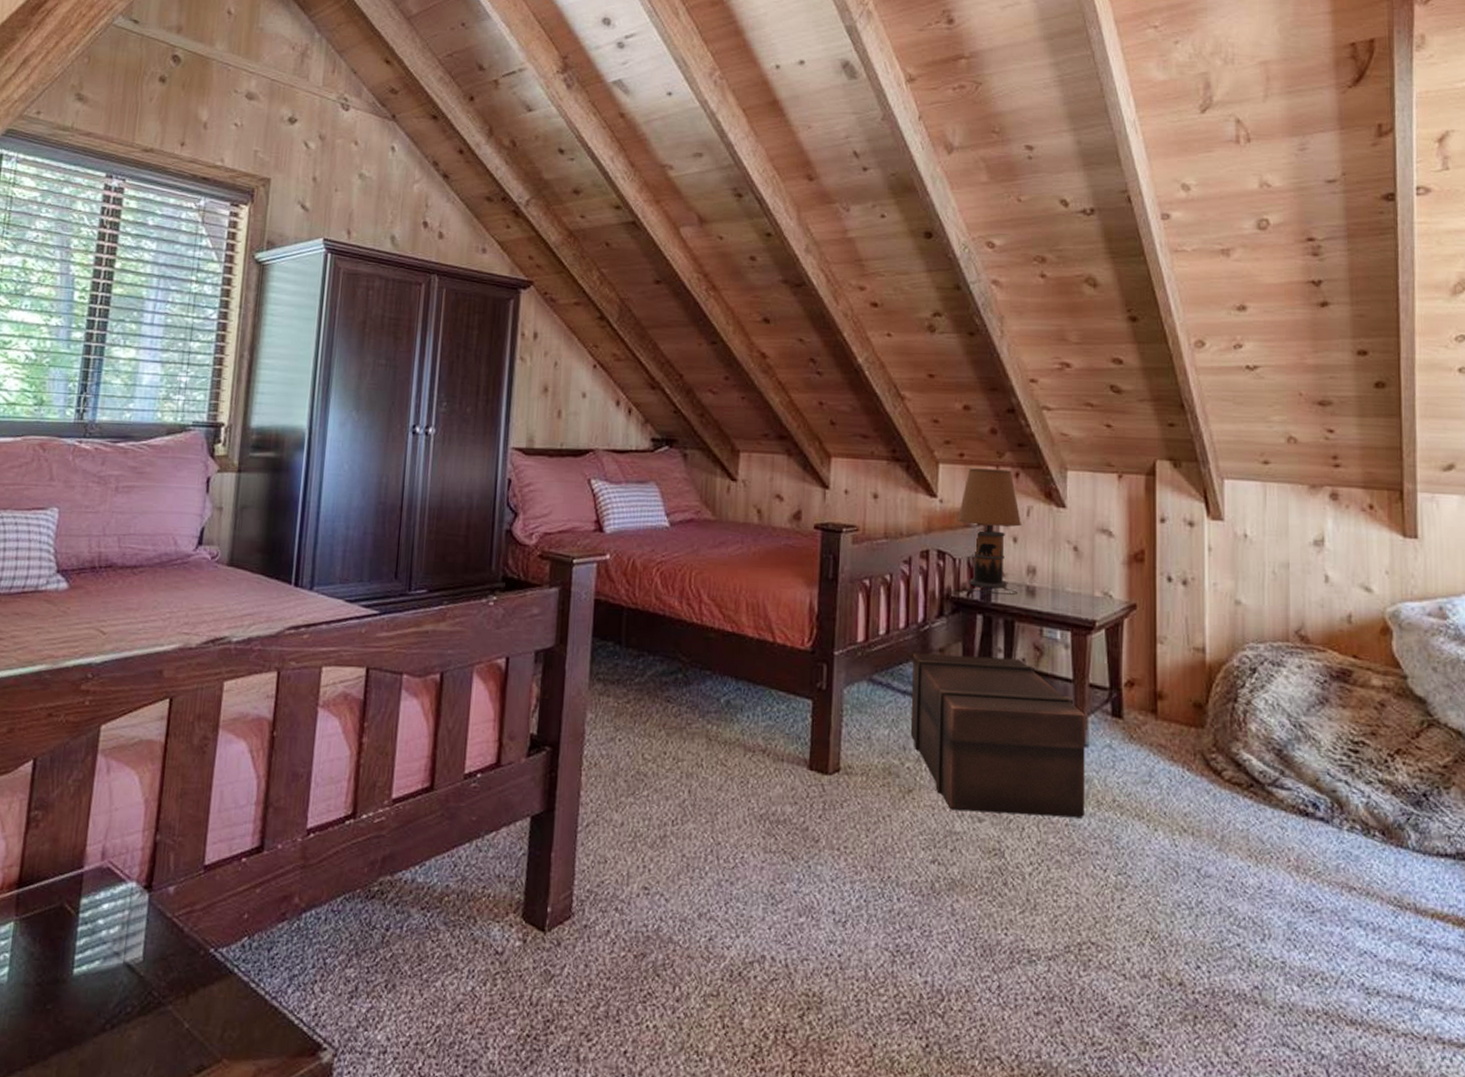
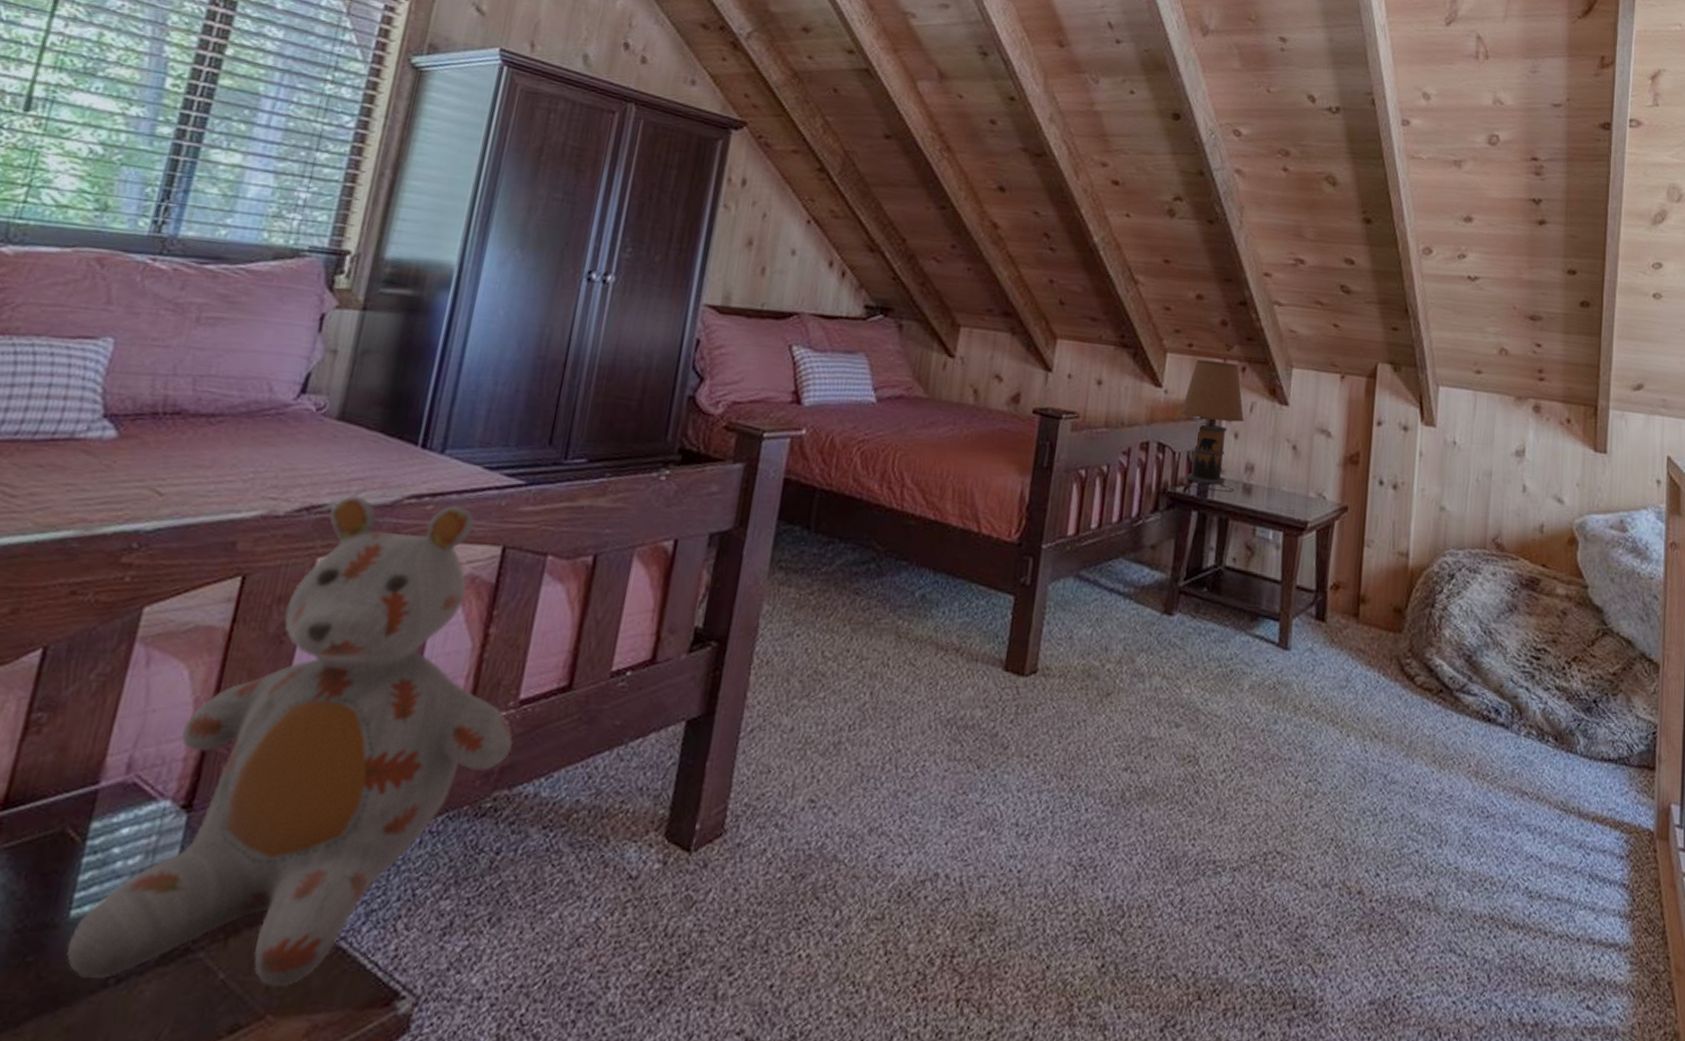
stuffed bear: none [74,628,390,1036] -> present [67,495,513,987]
suitcase: present [910,653,1085,817] -> none [1113,549,1290,722]

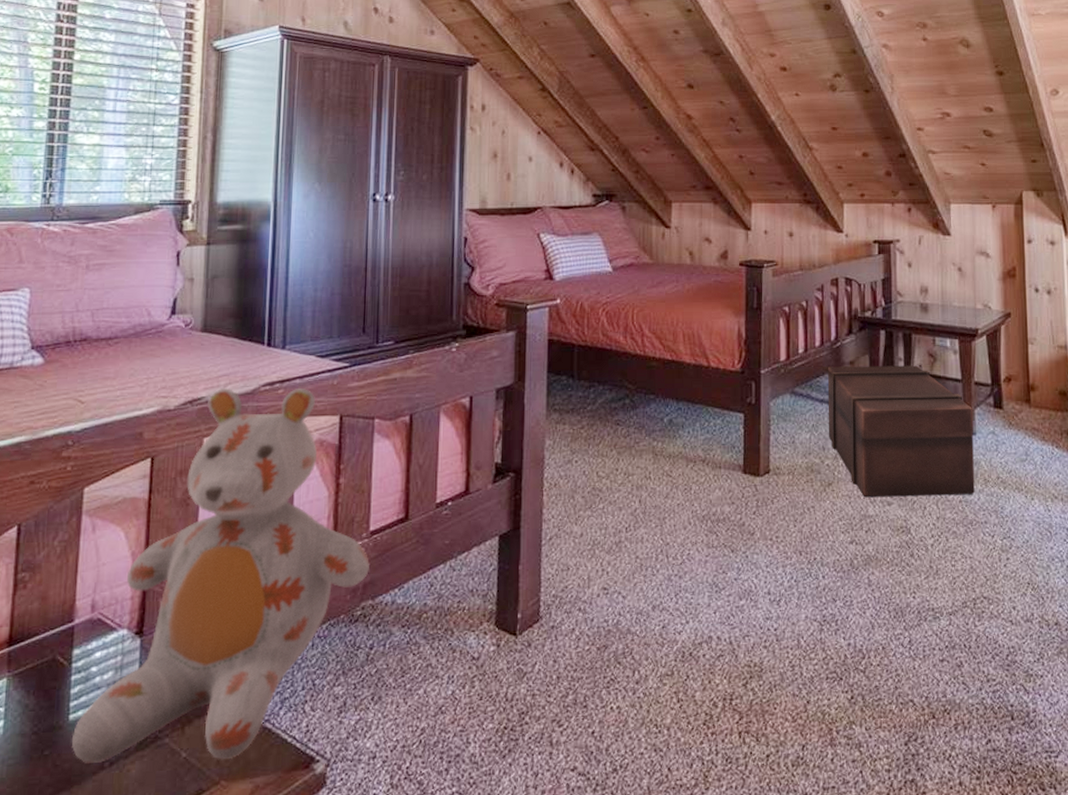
suitcase: none [1113,549,1290,722] -> present [827,365,975,497]
table lamp: present [1180,359,1245,492] -> none [860,206,915,312]

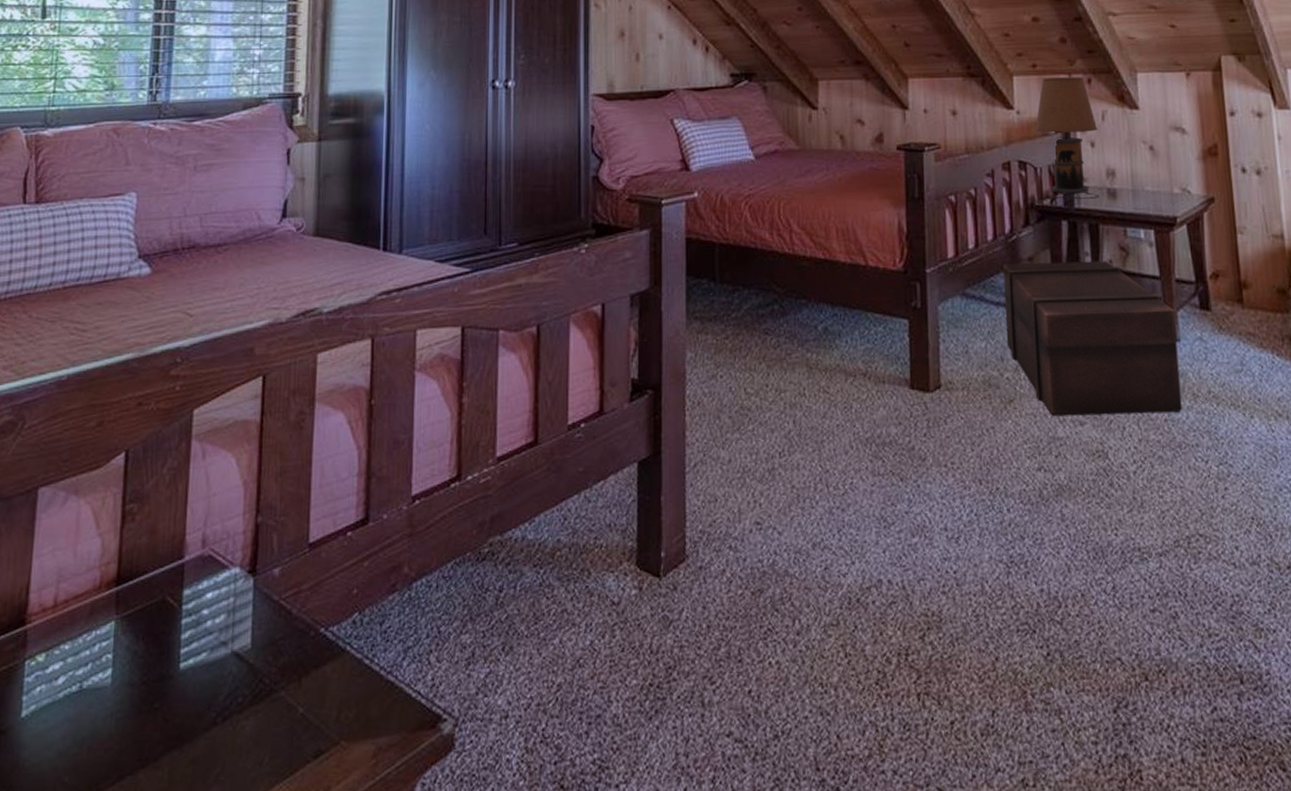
stuffed bear: present [71,387,369,763] -> none [182,297,497,718]
table lamp: none [860,206,915,312] -> present [1035,77,1099,200]

